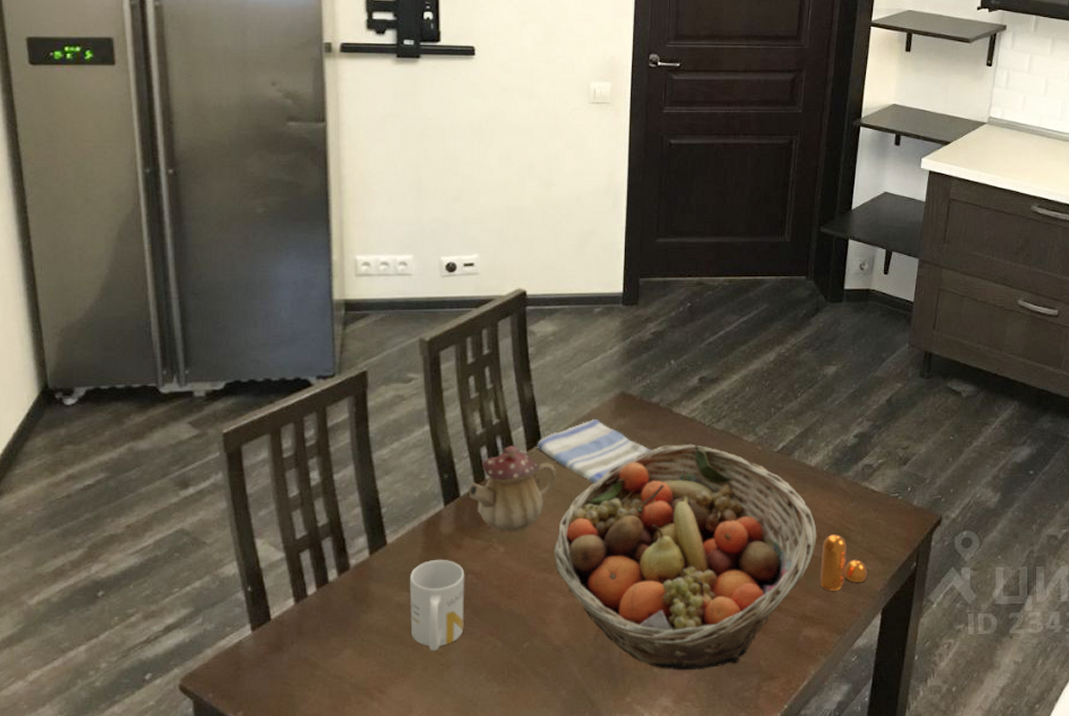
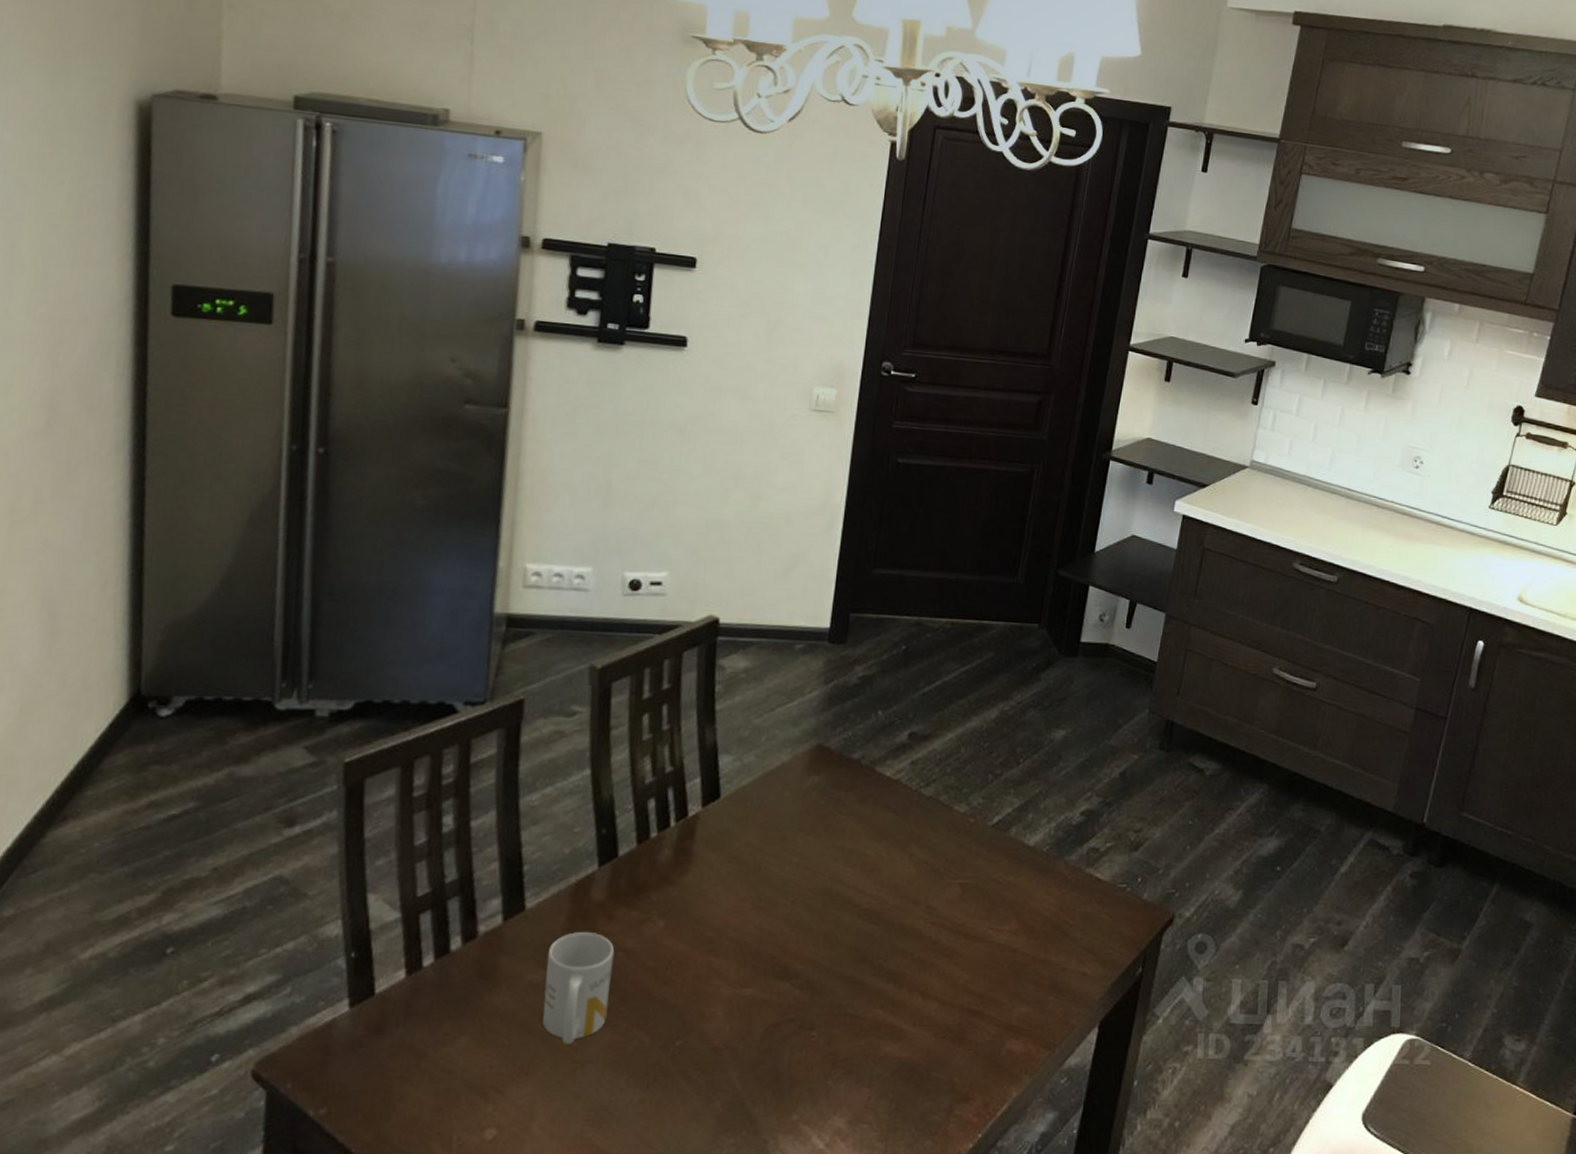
teapot: present [469,445,556,532] -> none [628,798,734,903]
dish towel: present [537,419,651,483] -> none [714,774,847,851]
fruit basket: present [553,443,817,671] -> none [722,810,1031,1085]
pepper shaker: present [819,534,867,591] -> none [1029,929,1085,997]

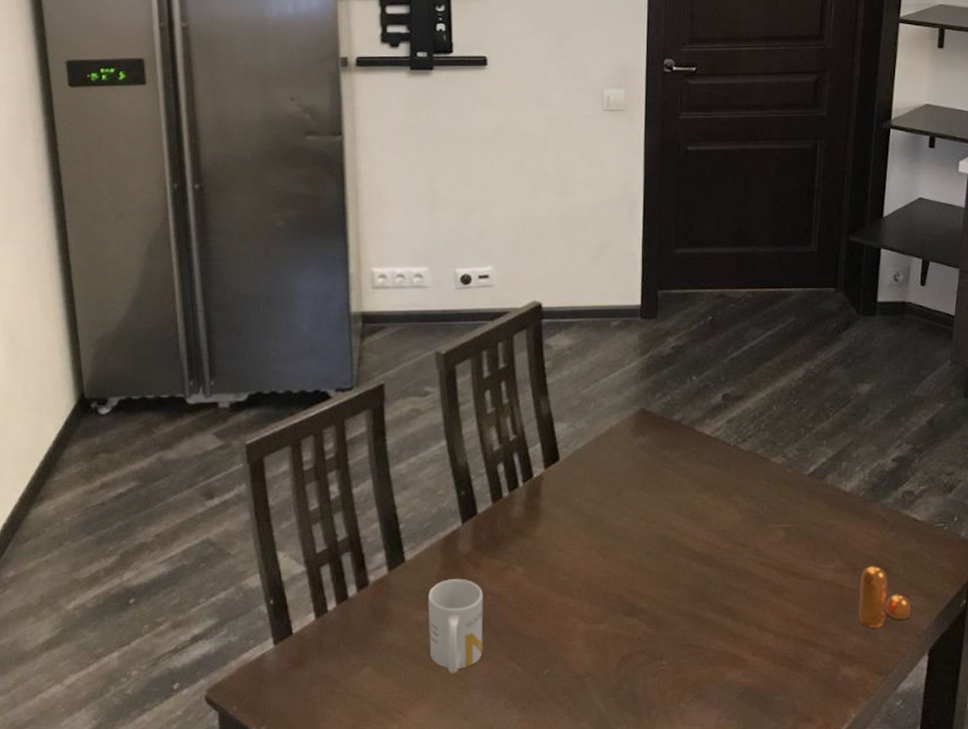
pepper shaker: none [1029,929,1085,997] -> present [858,566,911,628]

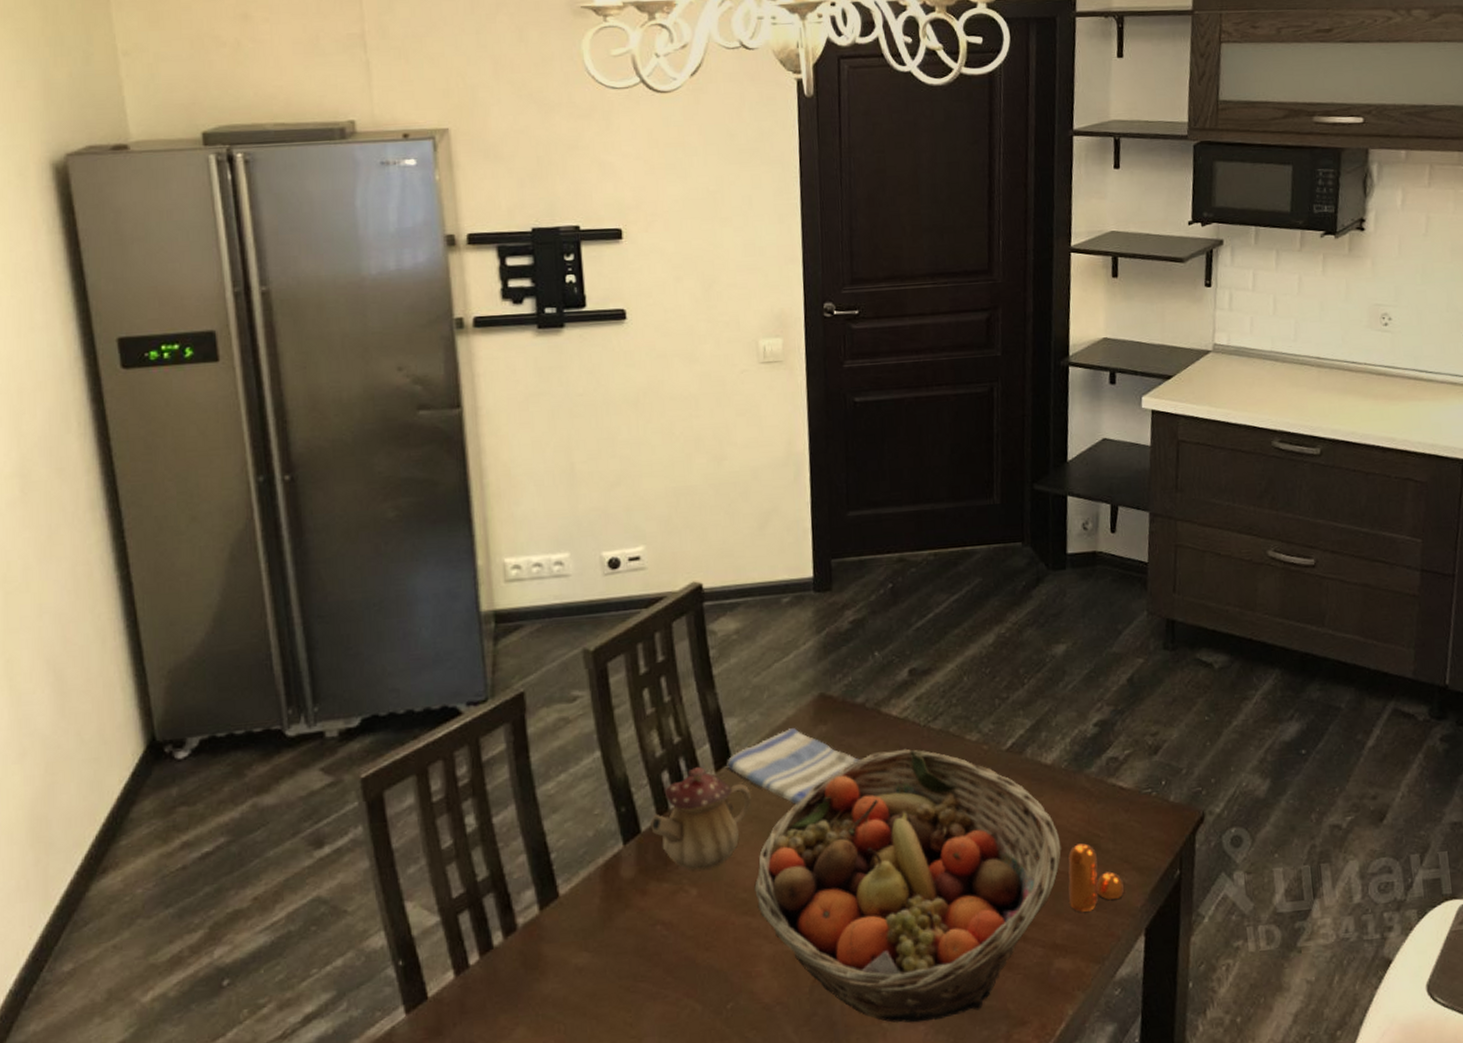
mug: present [427,579,484,673] -> none [587,909,656,1022]
teapot: none [486,462,575,552] -> present [650,766,751,871]
dish towel: none [555,437,674,504] -> present [727,728,860,805]
fruit basket: none [573,464,854,707] -> present [754,748,1061,1023]

